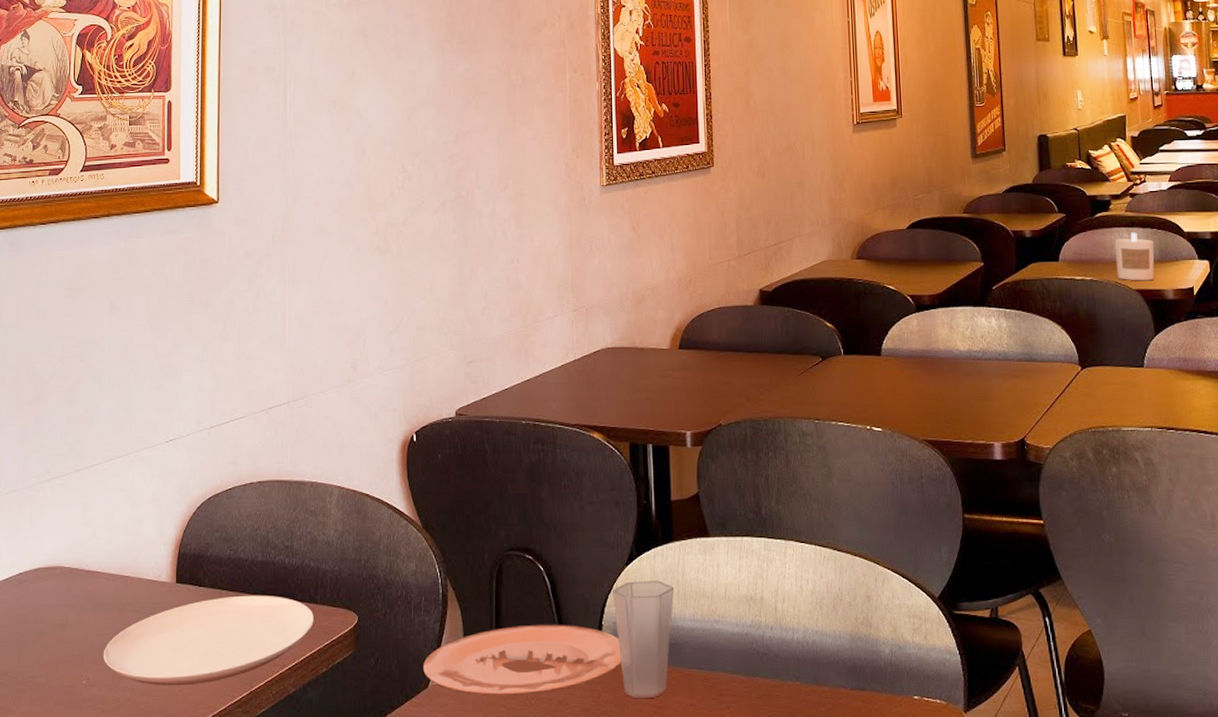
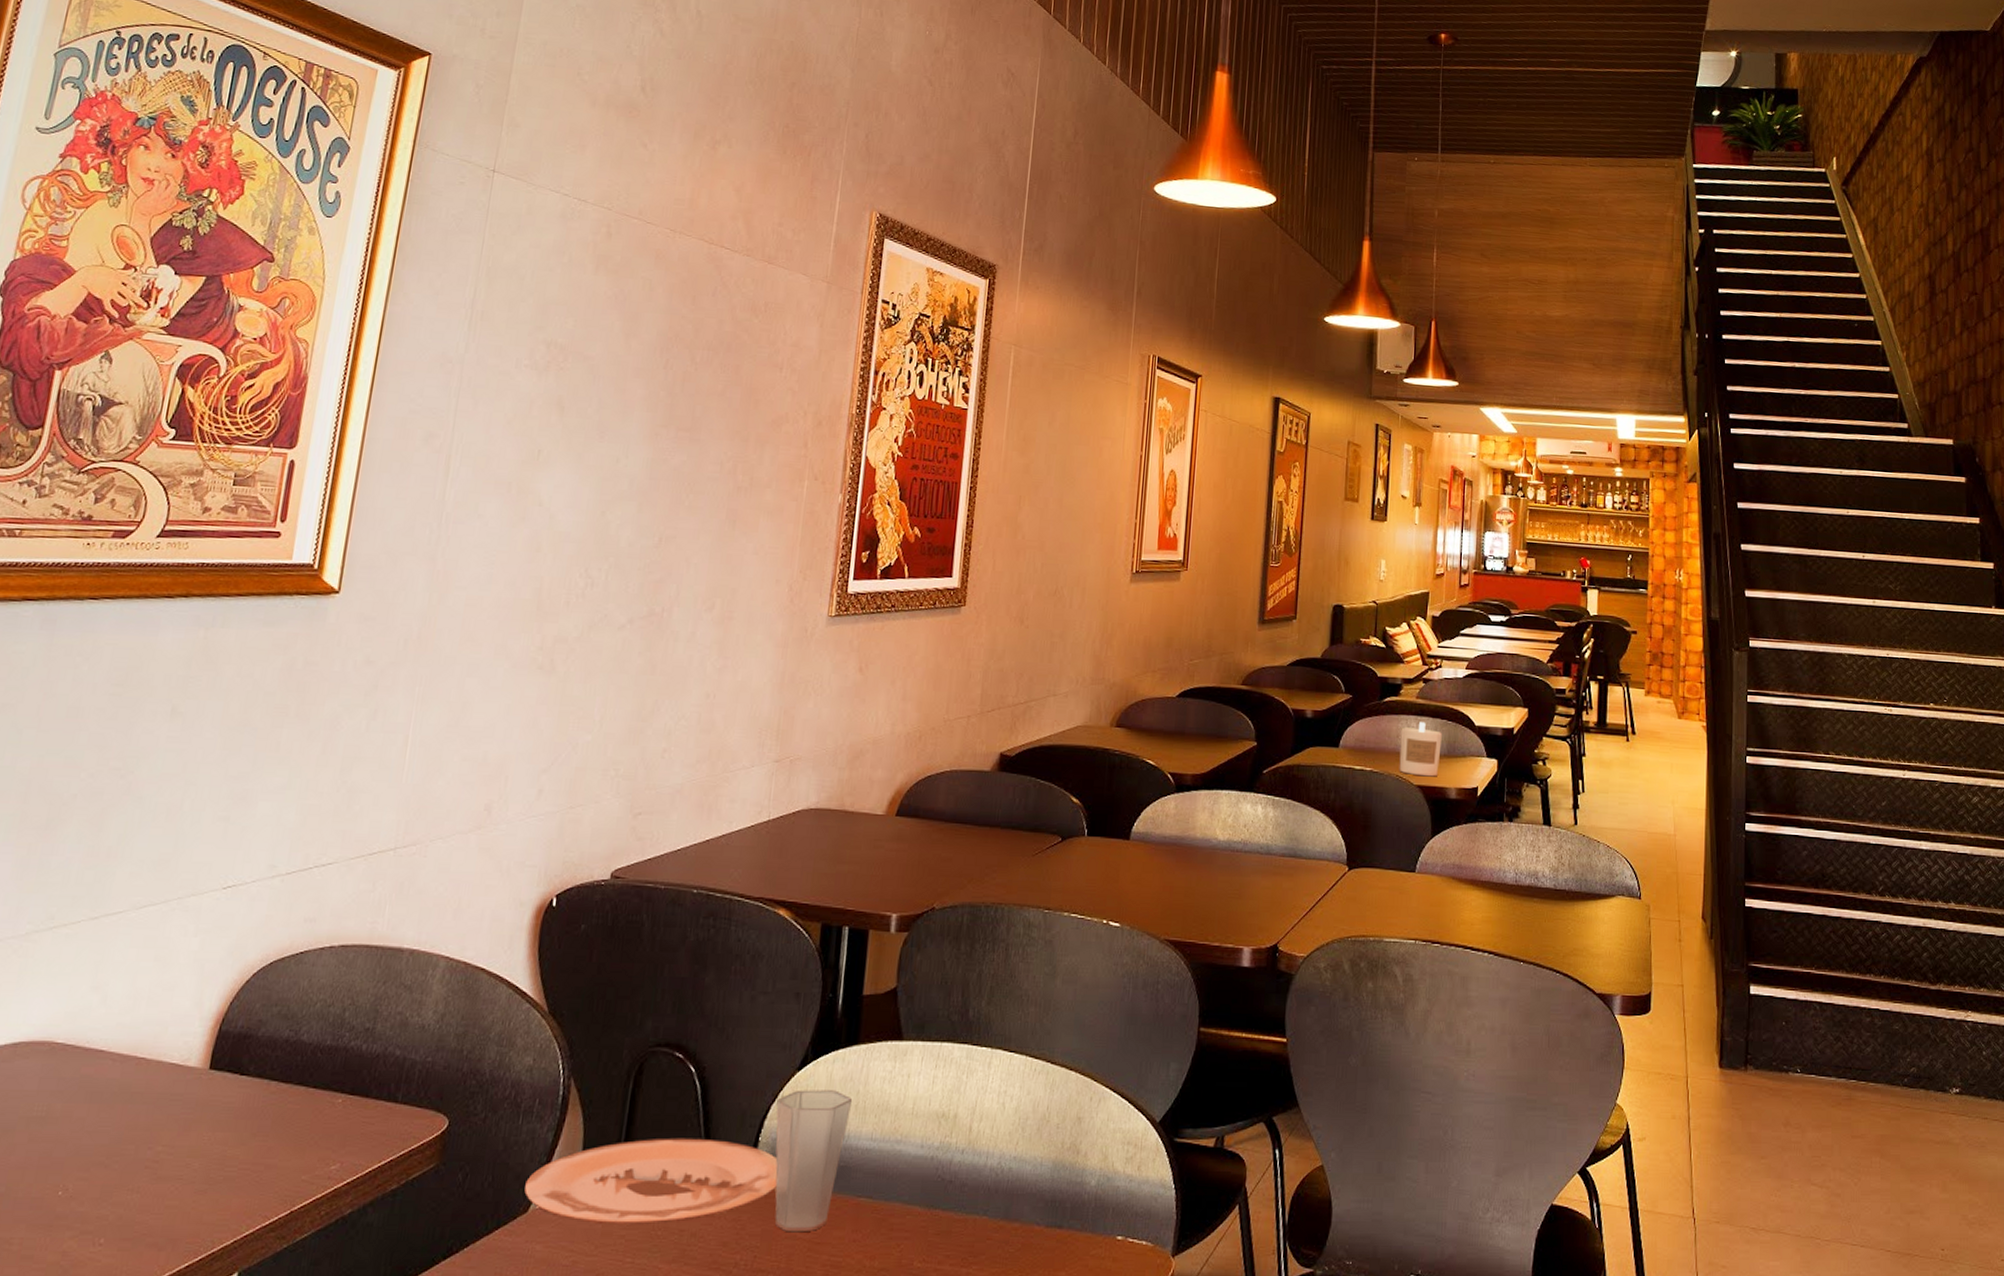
plate: present [103,595,314,686] -> none [92,1088,391,1202]

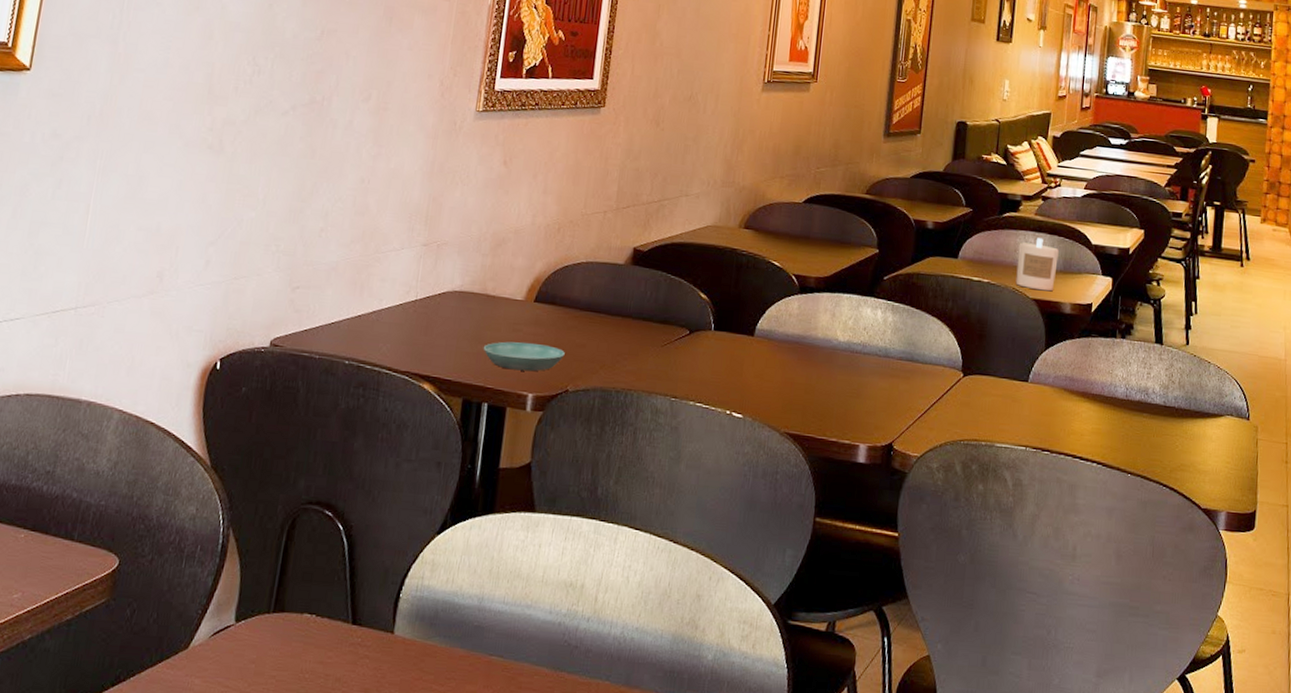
plate: present [524,1138,778,1224] -> none [185,589,417,667]
cup: present [775,1090,853,1233] -> none [413,552,488,685]
saucer: none [842,859,930,890] -> present [483,341,565,372]

